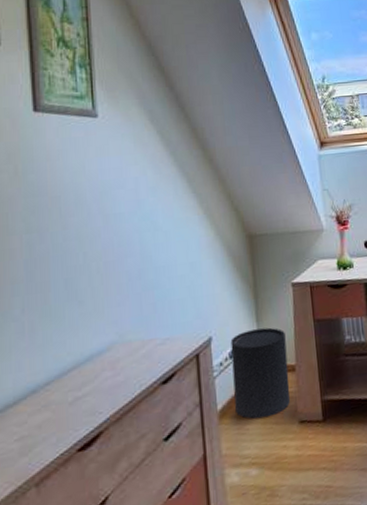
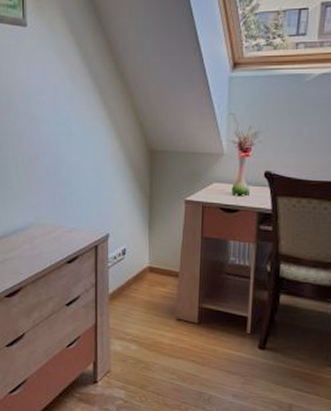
trash can: present [230,327,290,420] -> none [123,235,173,309]

